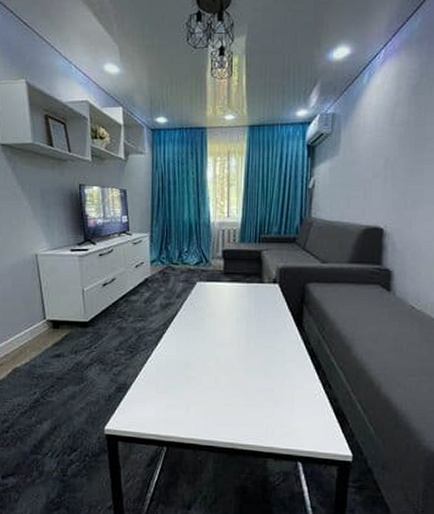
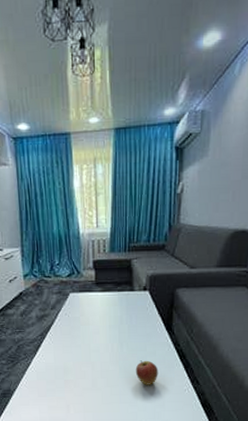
fruit: none [262,358,287,387] -> present [135,360,158,385]

